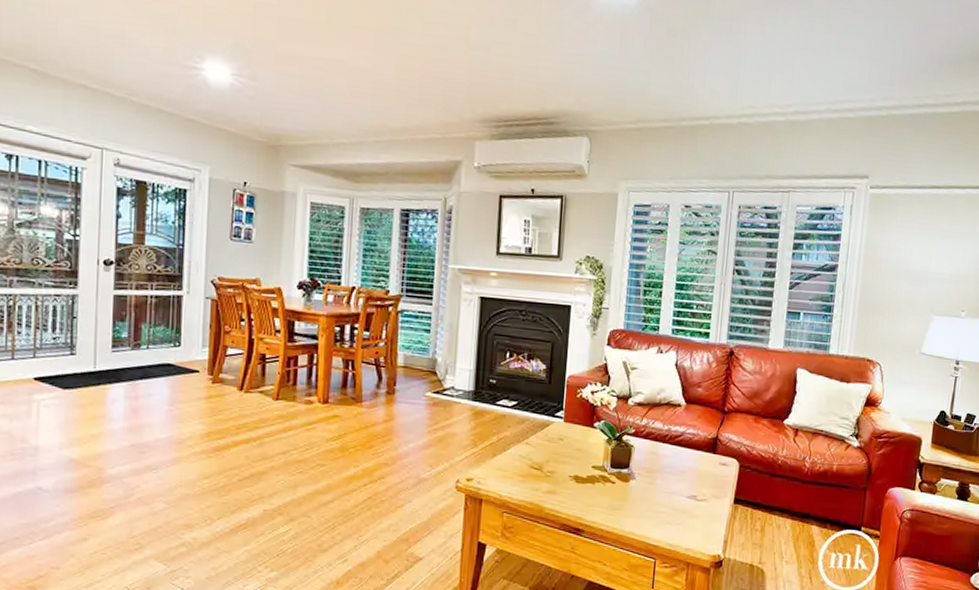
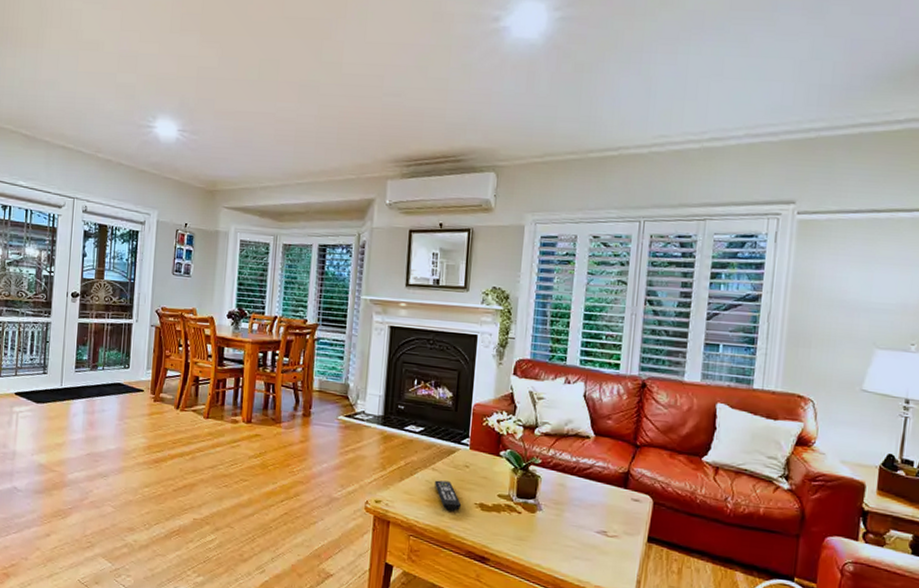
remote control: none [528,454,556,485] -> present [434,480,462,511]

